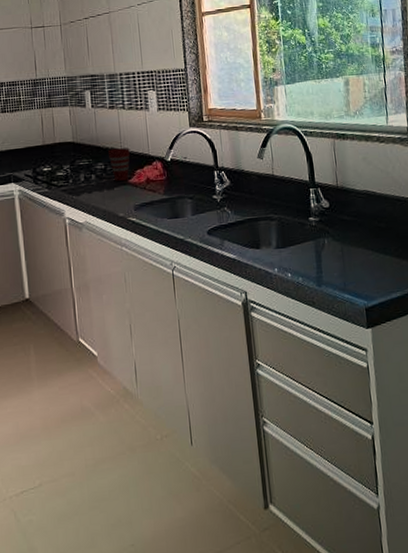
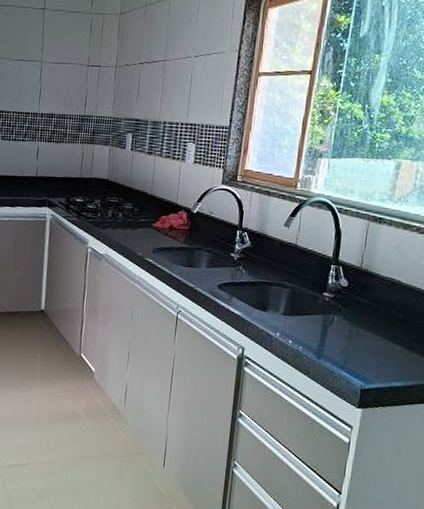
cup: present [108,148,130,181] -> none [138,192,159,224]

